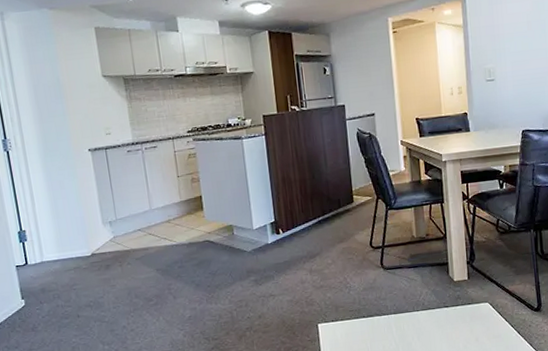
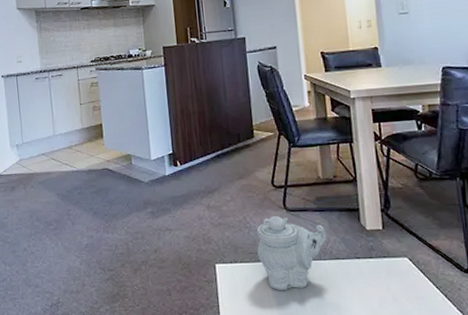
teapot: none [356,275,420,342] -> present [256,216,327,291]

